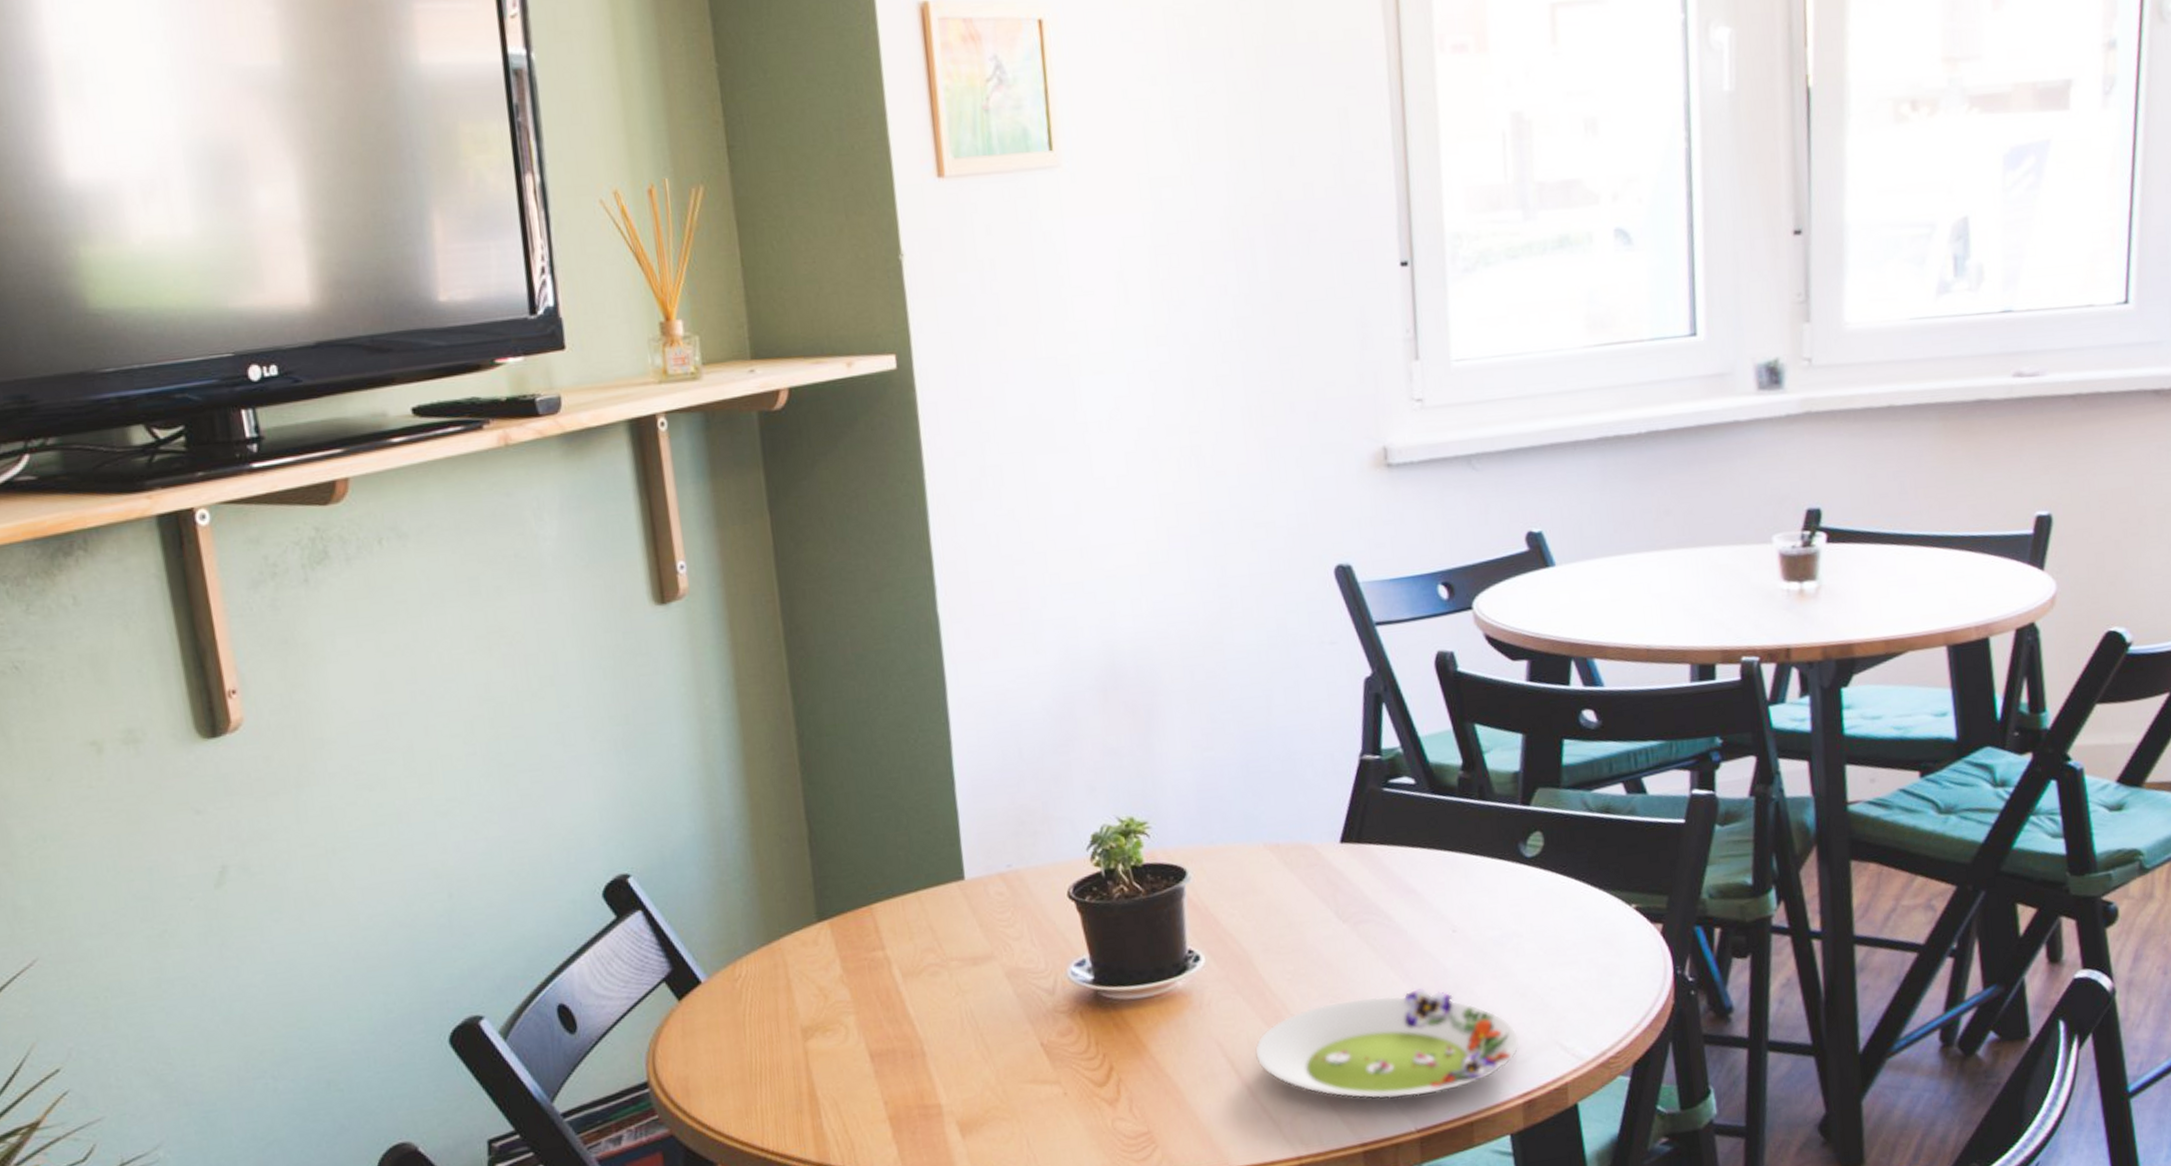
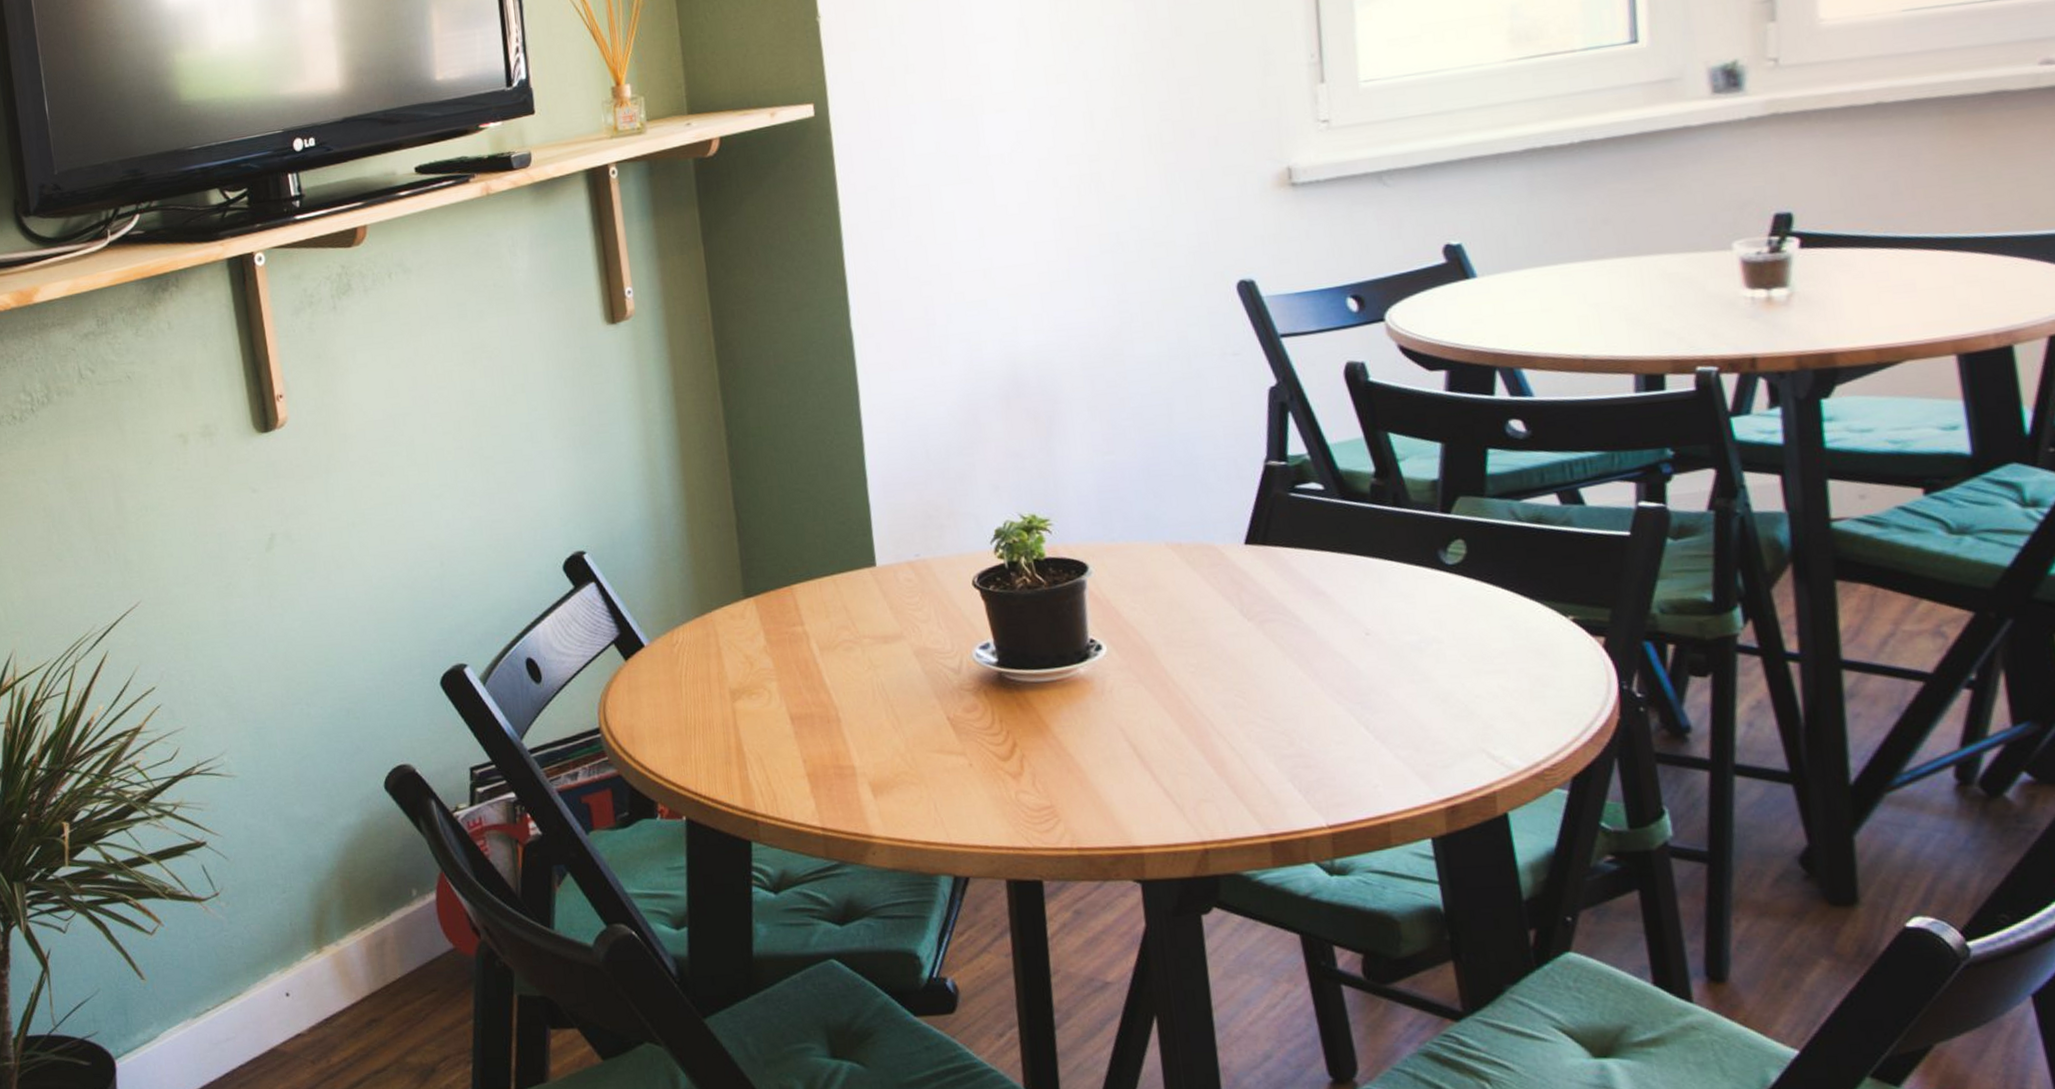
salad plate: present [1255,988,1520,1099] -> none [1157,688,1441,793]

